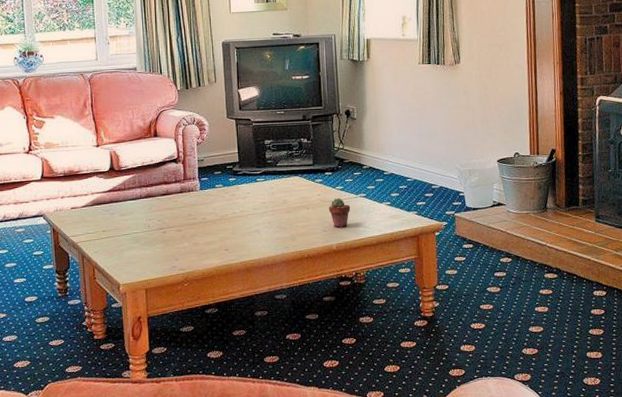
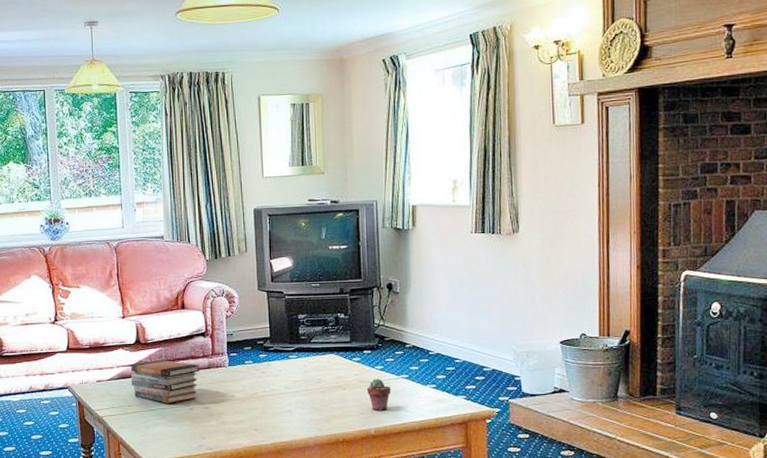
book stack: none [105,186,173,228] -> present [131,360,200,404]

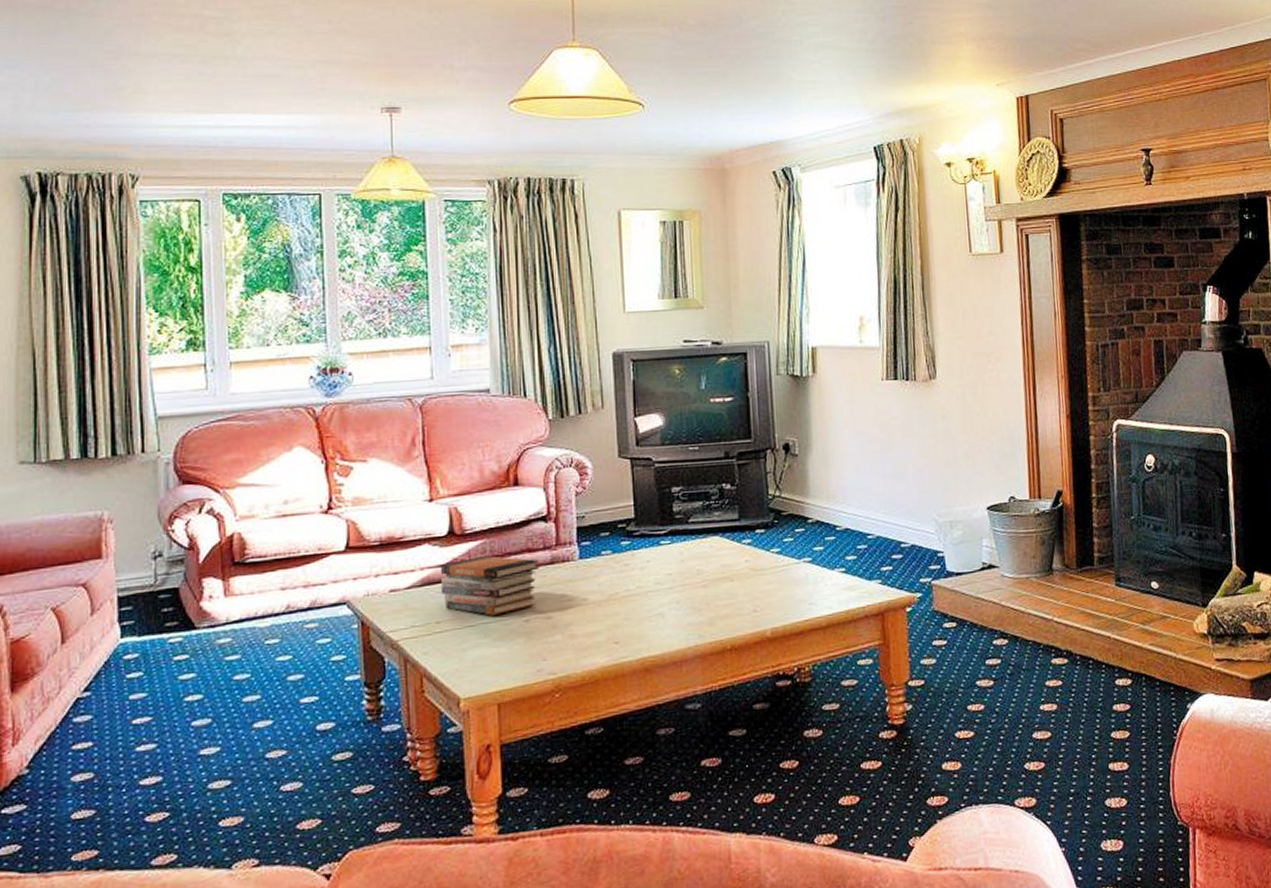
potted succulent: present [367,379,391,411] -> none [761,564,791,606]

